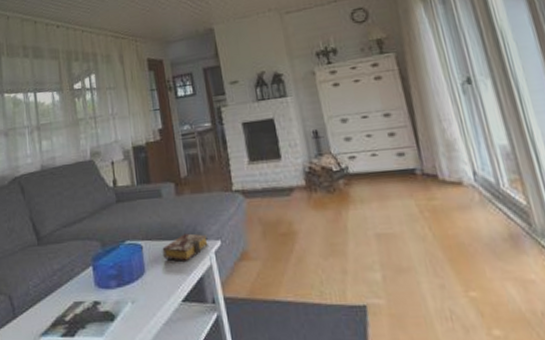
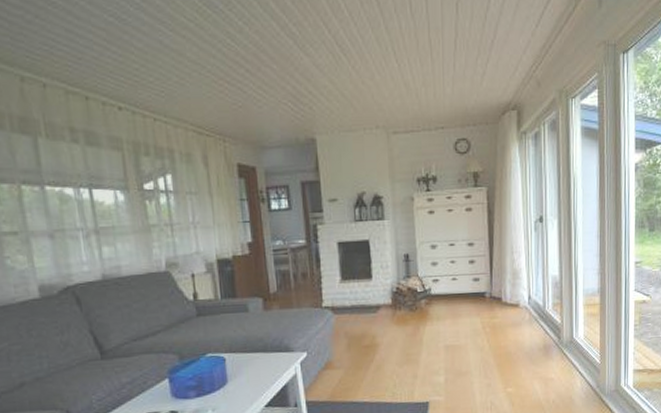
book: present [162,233,208,261] -> none [246,346,294,372]

